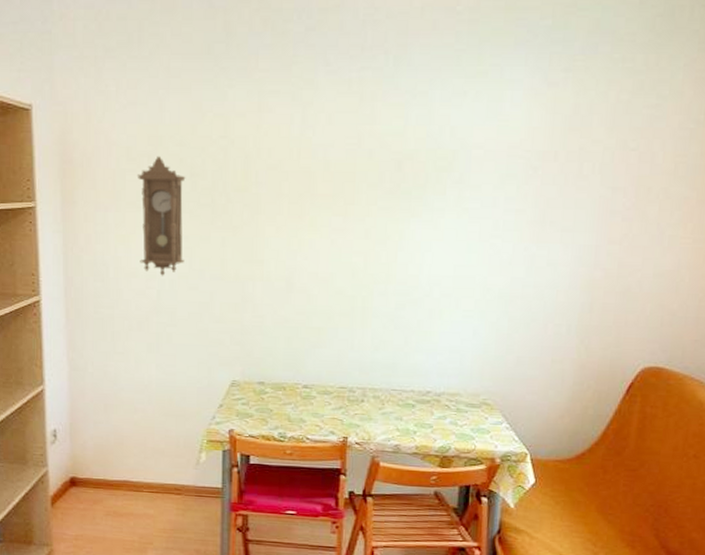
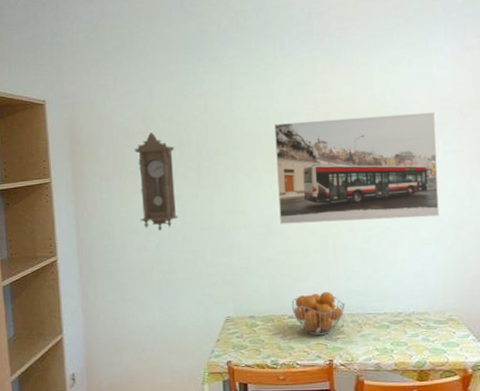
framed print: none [303,158,499,286] -> present [274,112,440,224]
fruit basket: none [306,361,368,410] -> present [291,291,345,336]

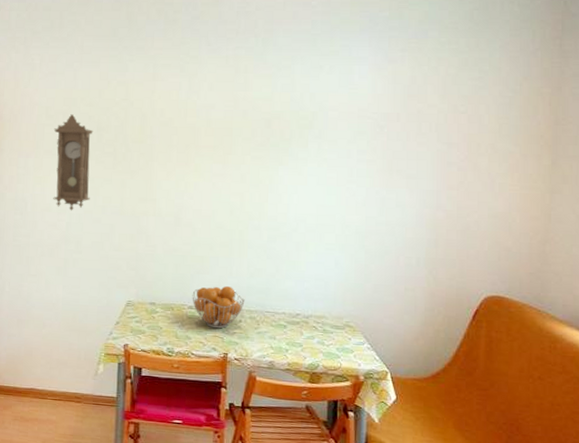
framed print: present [274,112,440,224] -> none [189,117,351,224]

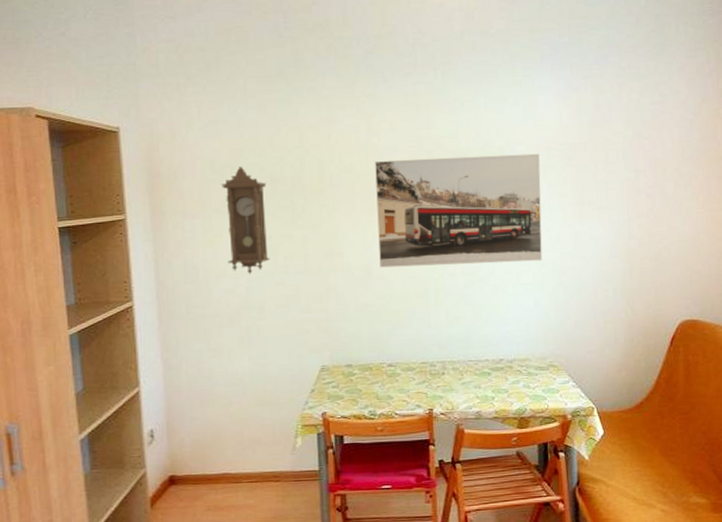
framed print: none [189,117,351,224] -> present [375,153,543,268]
fruit basket: present [192,285,245,329] -> none [390,338,446,384]

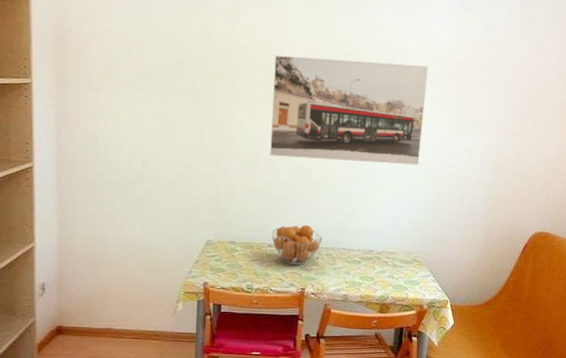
pendulum clock: present [222,167,270,274] -> none [127,45,171,149]
fruit basket: none [390,338,446,384] -> present [271,224,323,266]

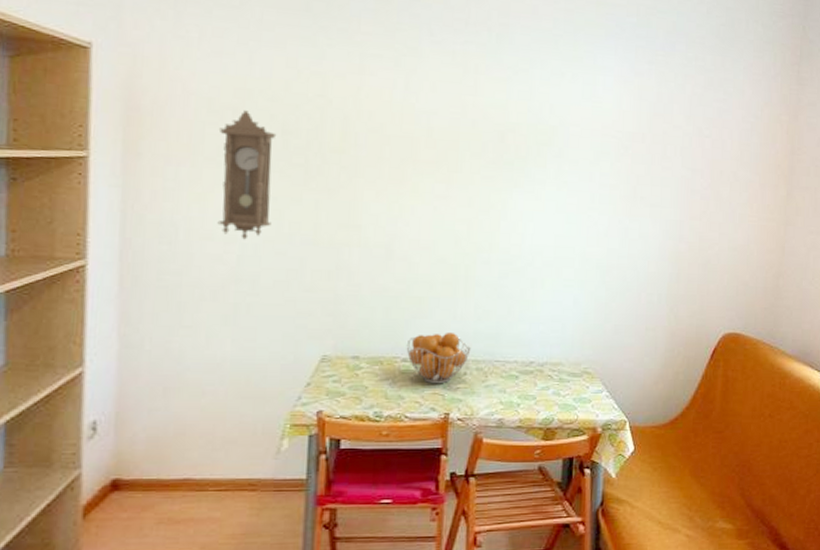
pendulum clock: none [127,45,171,149] -> present [217,110,277,240]
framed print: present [270,55,428,166] -> none [404,123,594,257]

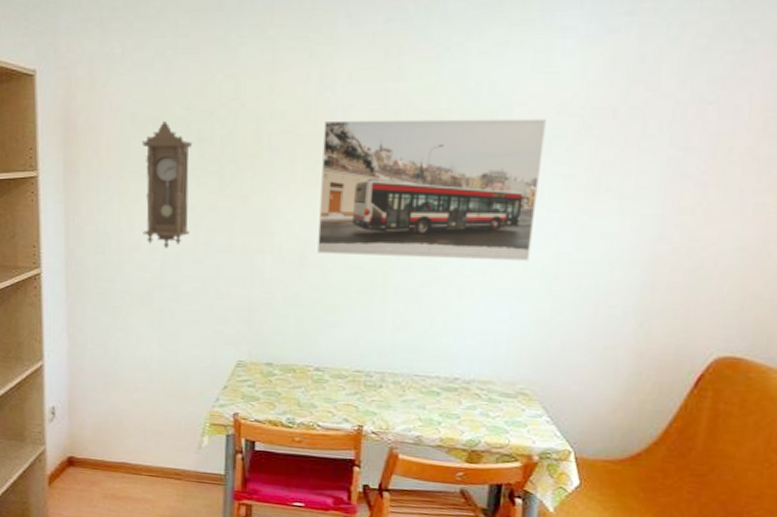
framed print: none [404,123,594,257] -> present [317,119,546,262]
fruit basket: present [406,331,471,384] -> none [319,342,388,396]

